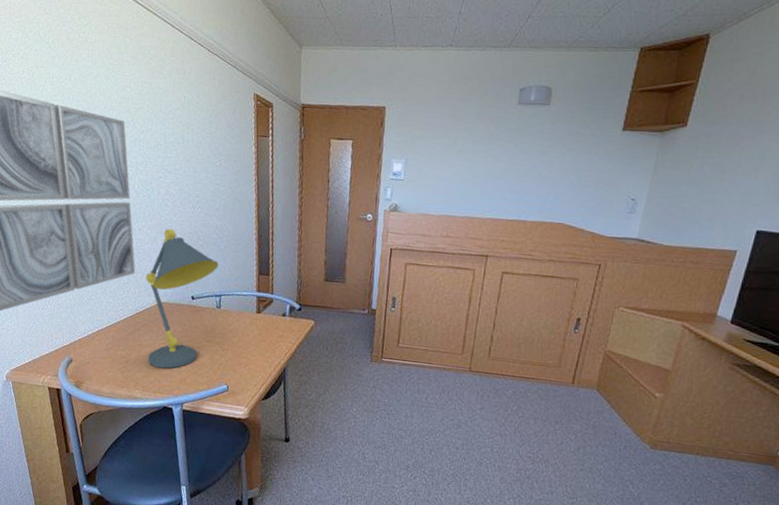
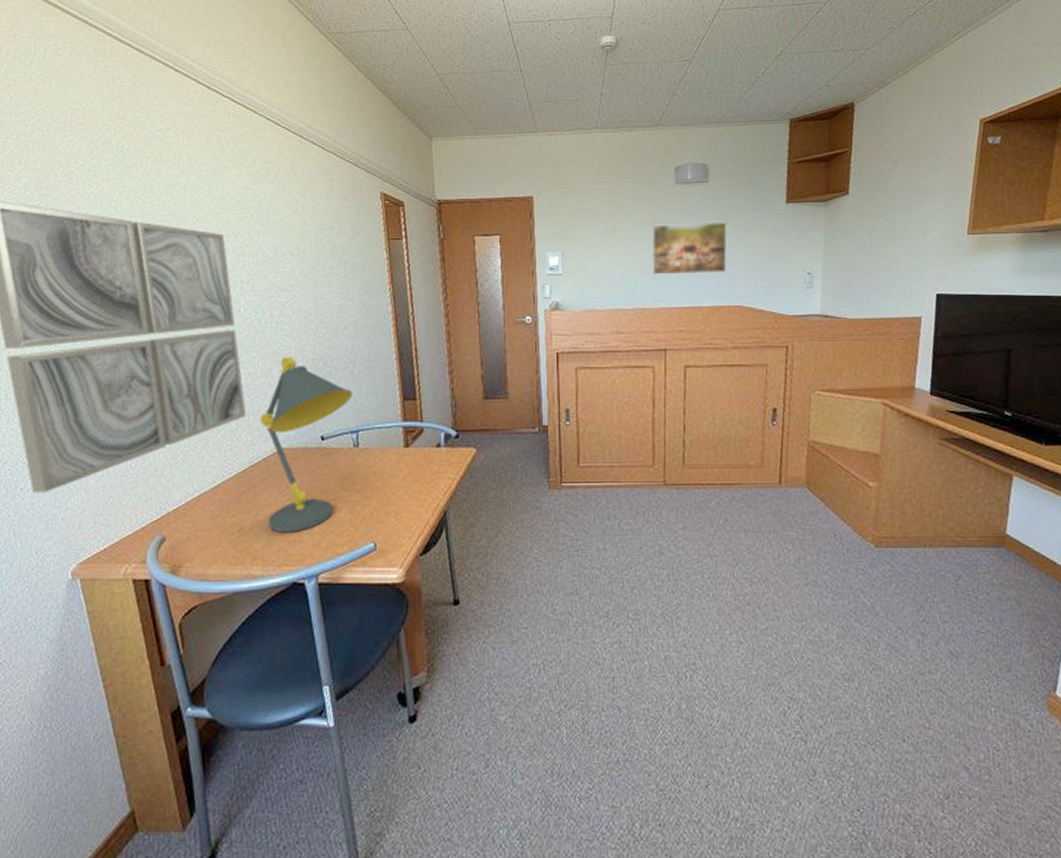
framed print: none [484,141,562,192] -> present [652,222,727,275]

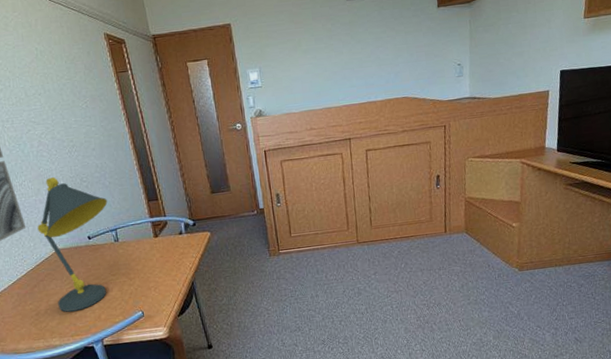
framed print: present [652,222,727,275] -> none [330,28,393,79]

